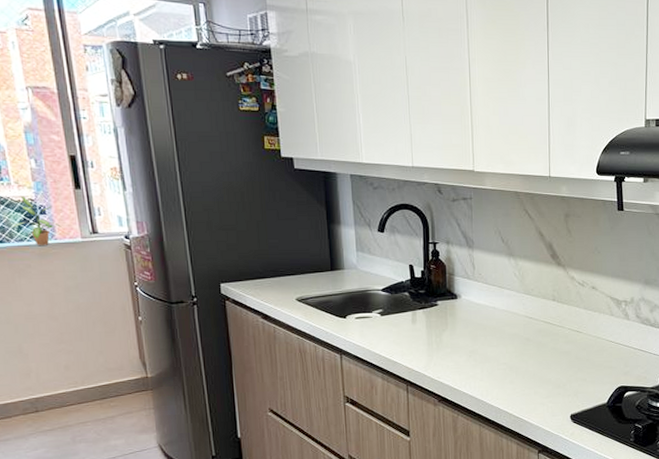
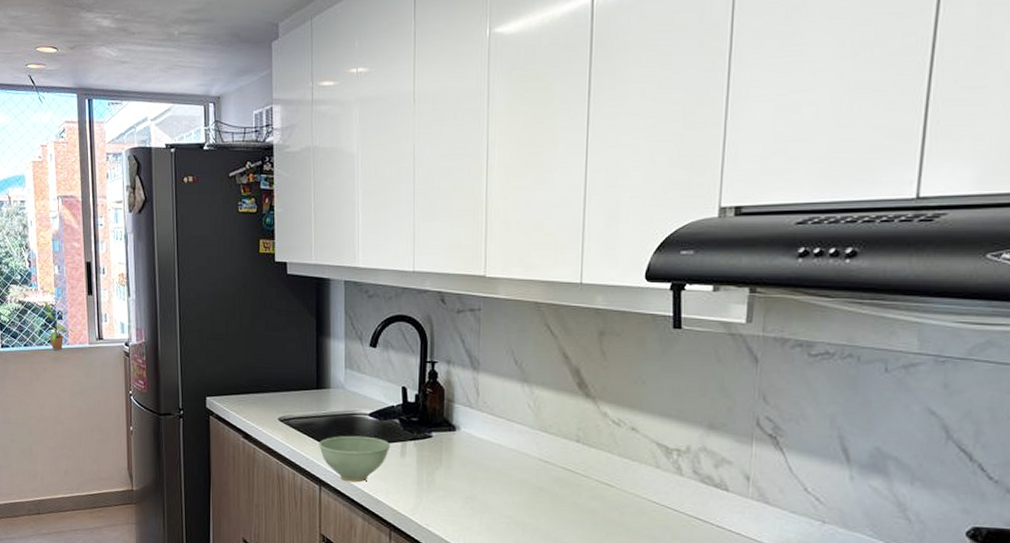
bowl: none [337,308,403,349] -> present [319,435,391,483]

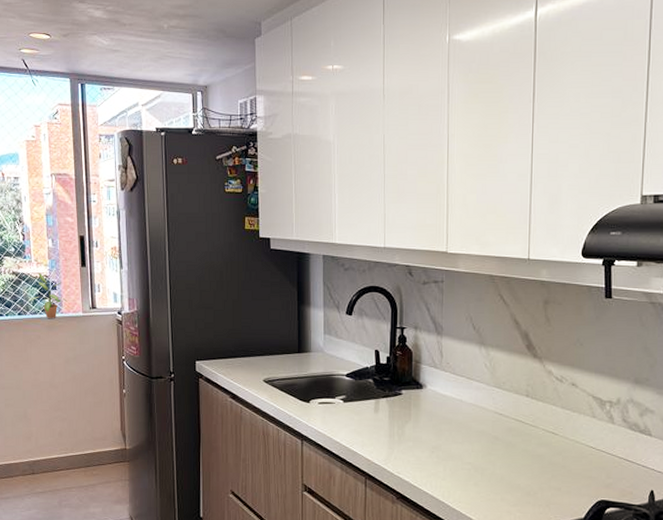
bowl: present [319,435,391,483] -> none [301,394,366,437]

